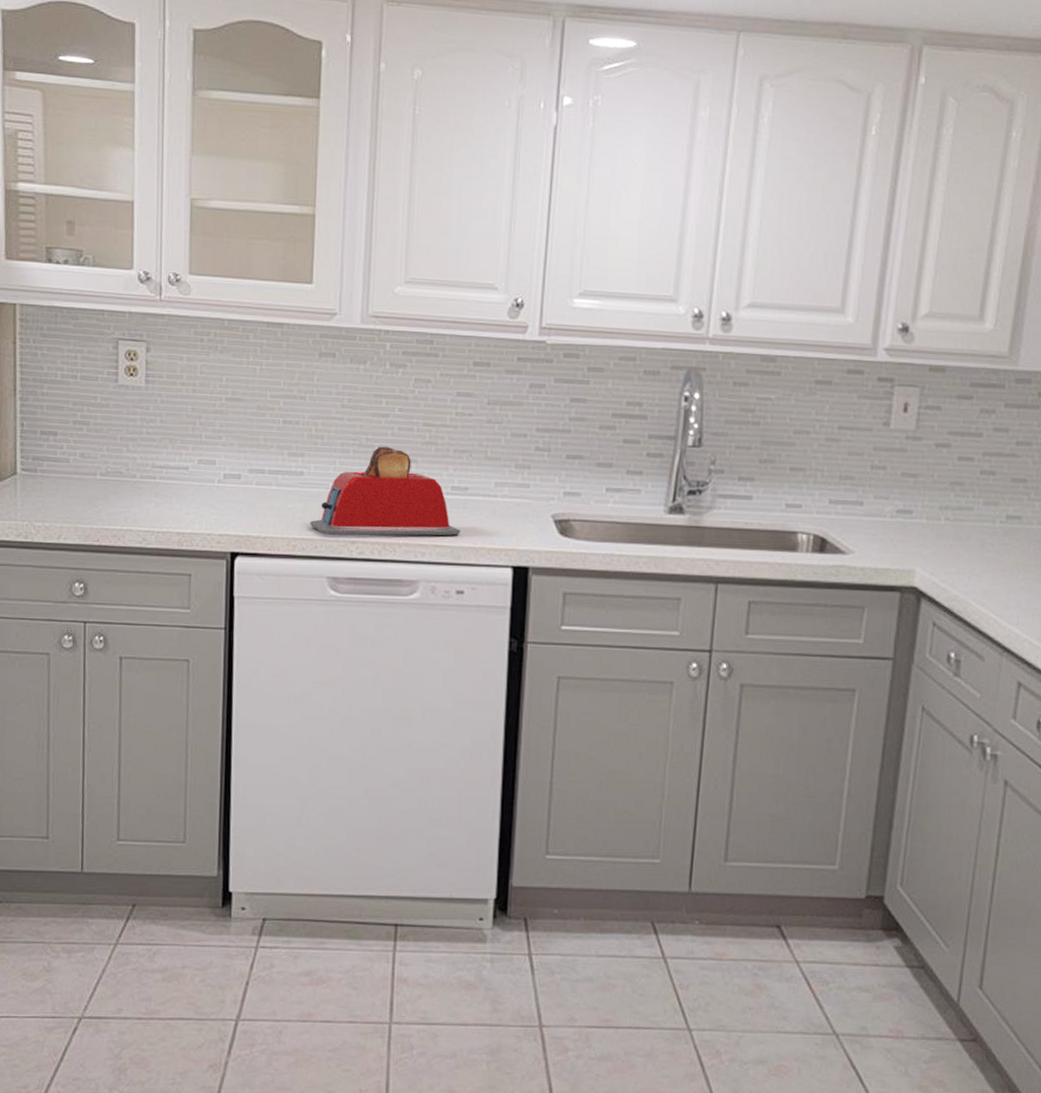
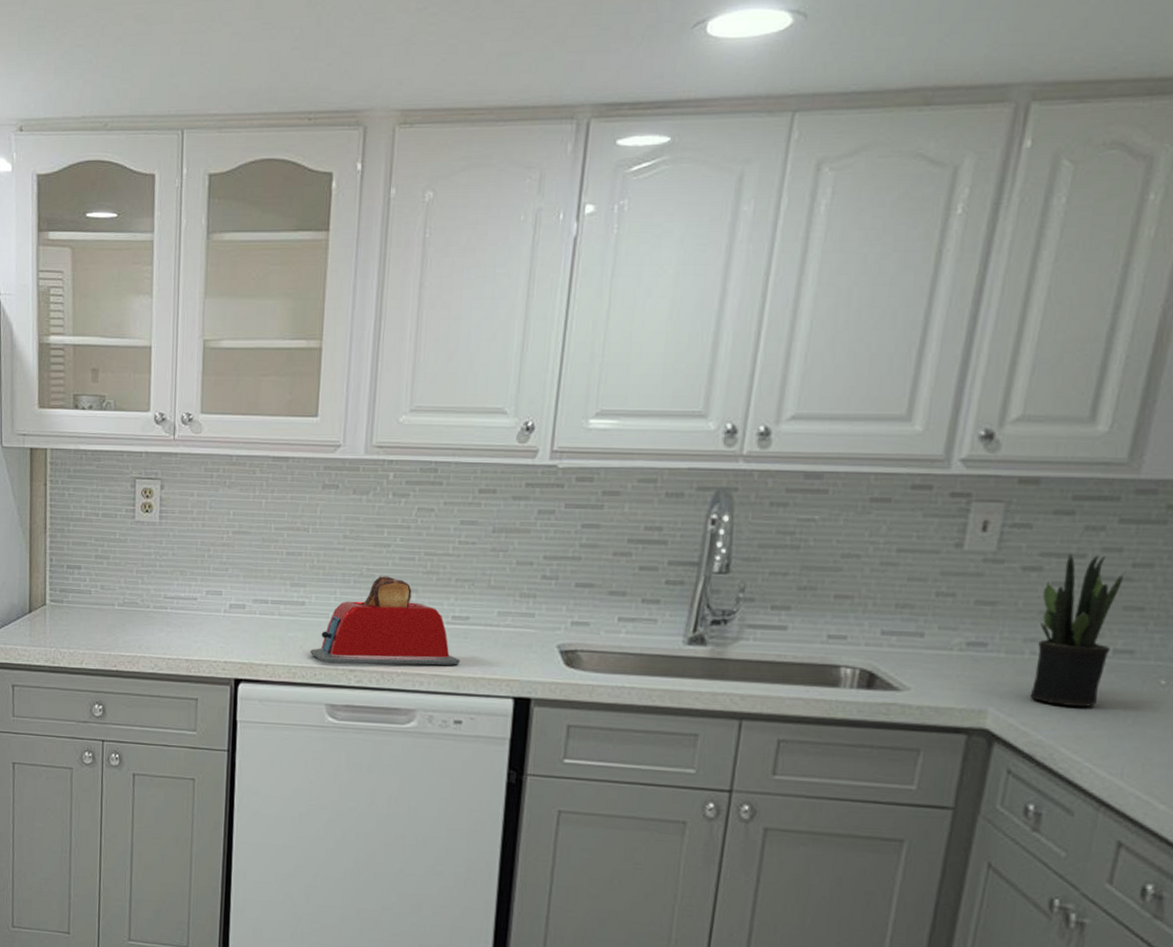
potted plant: none [947,432,1012,565] -> present [1030,553,1125,707]

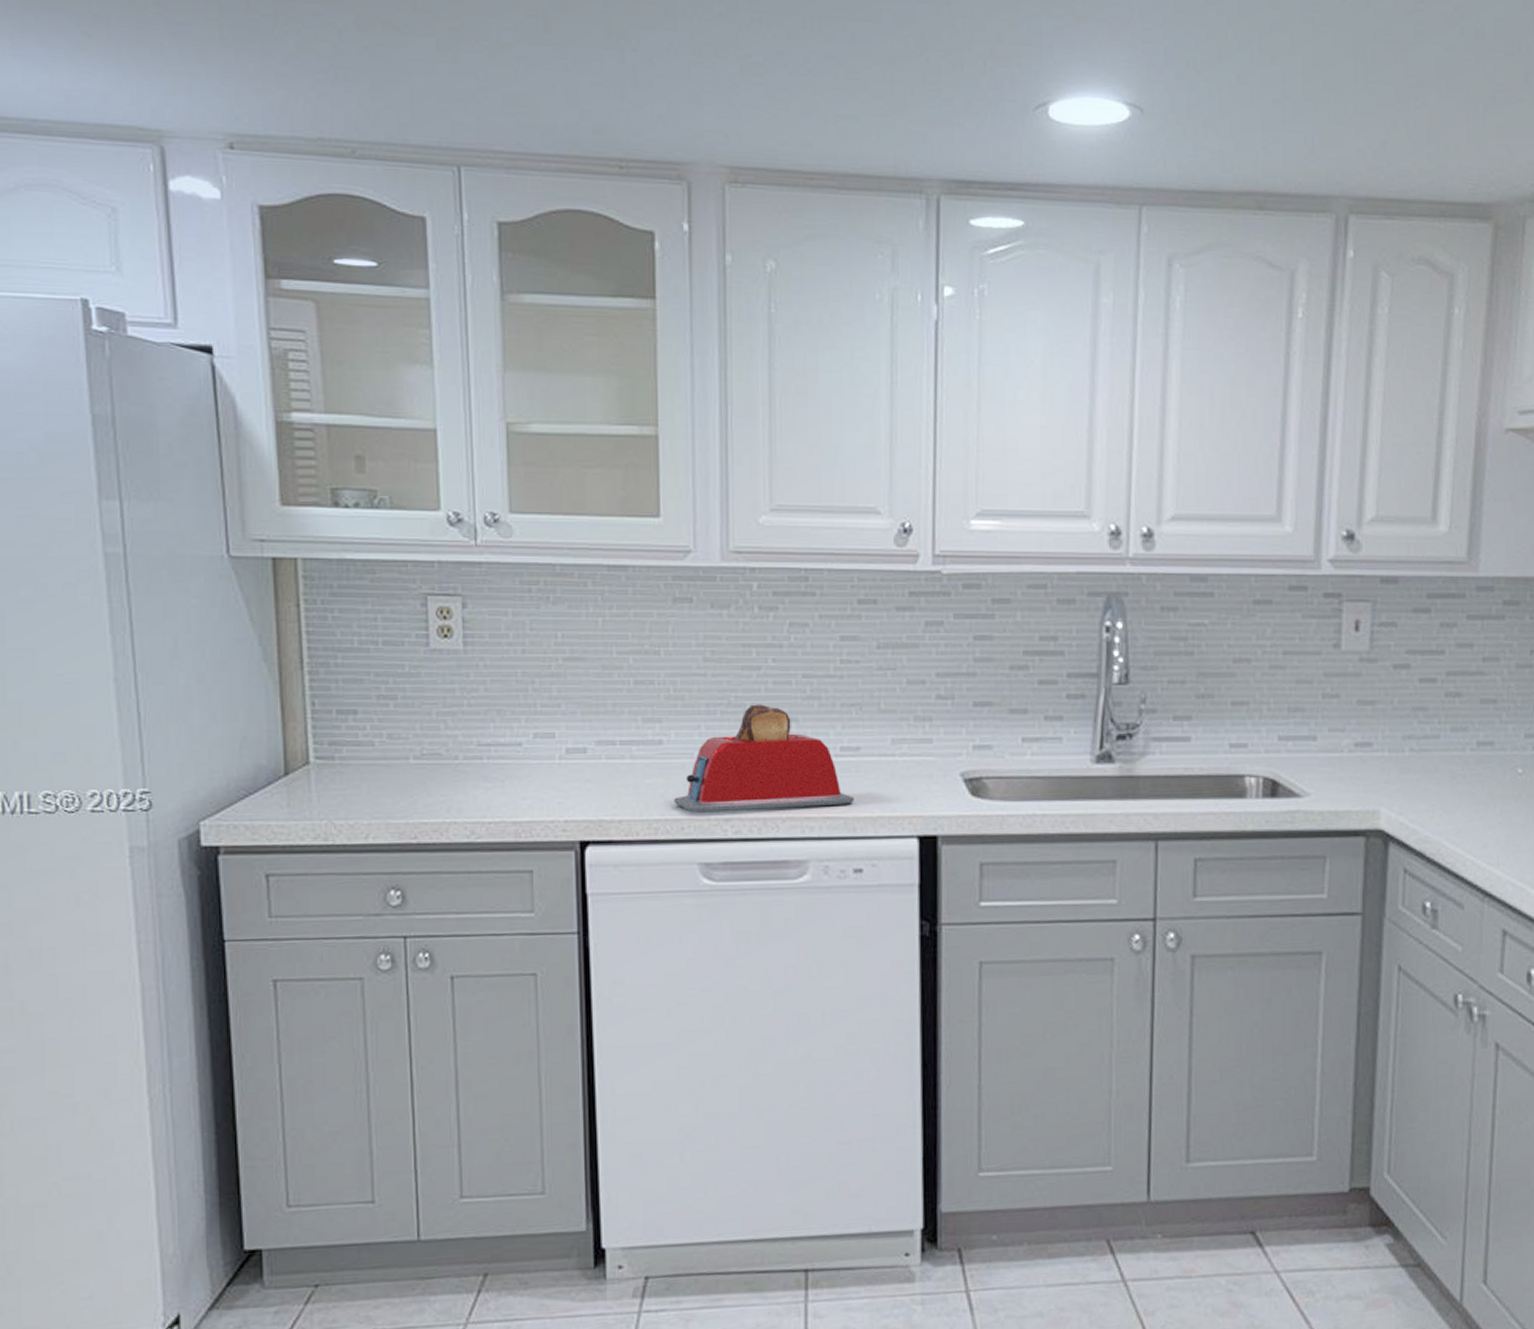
potted plant: present [1030,553,1125,707] -> none [1413,650,1478,800]

